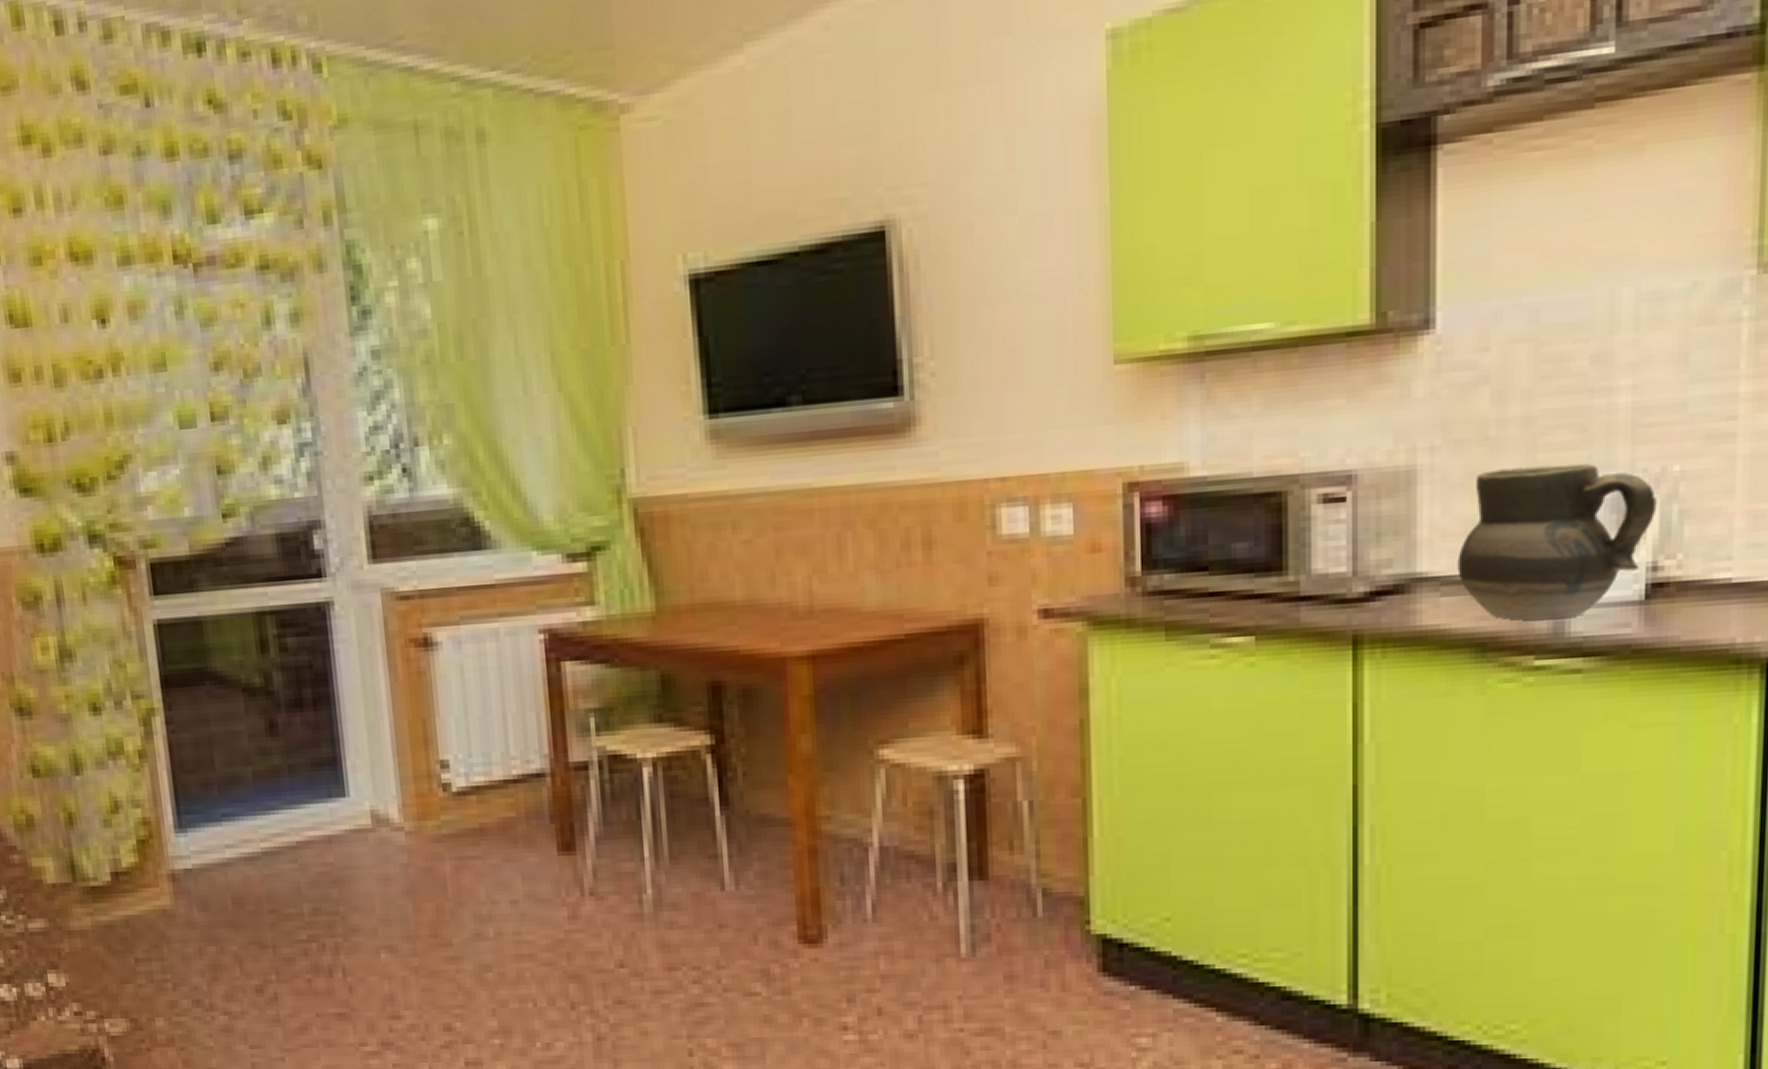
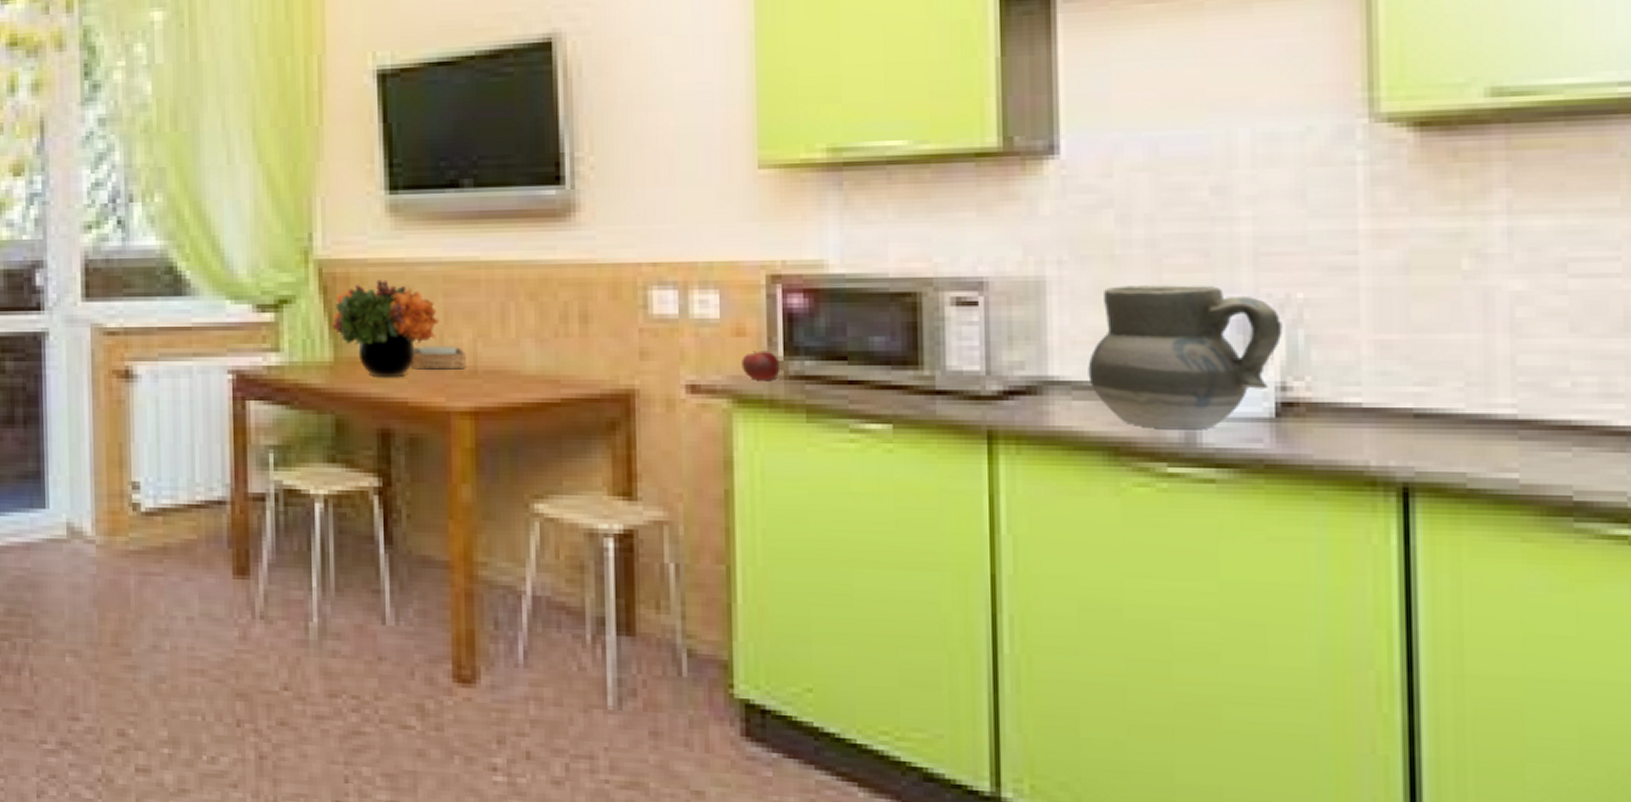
flower arrangement: none [650,516,771,626] -> present [331,280,440,378]
napkin holder: none [741,585,801,614] -> present [411,346,466,370]
fruit: none [1097,566,1138,599] -> present [741,351,781,380]

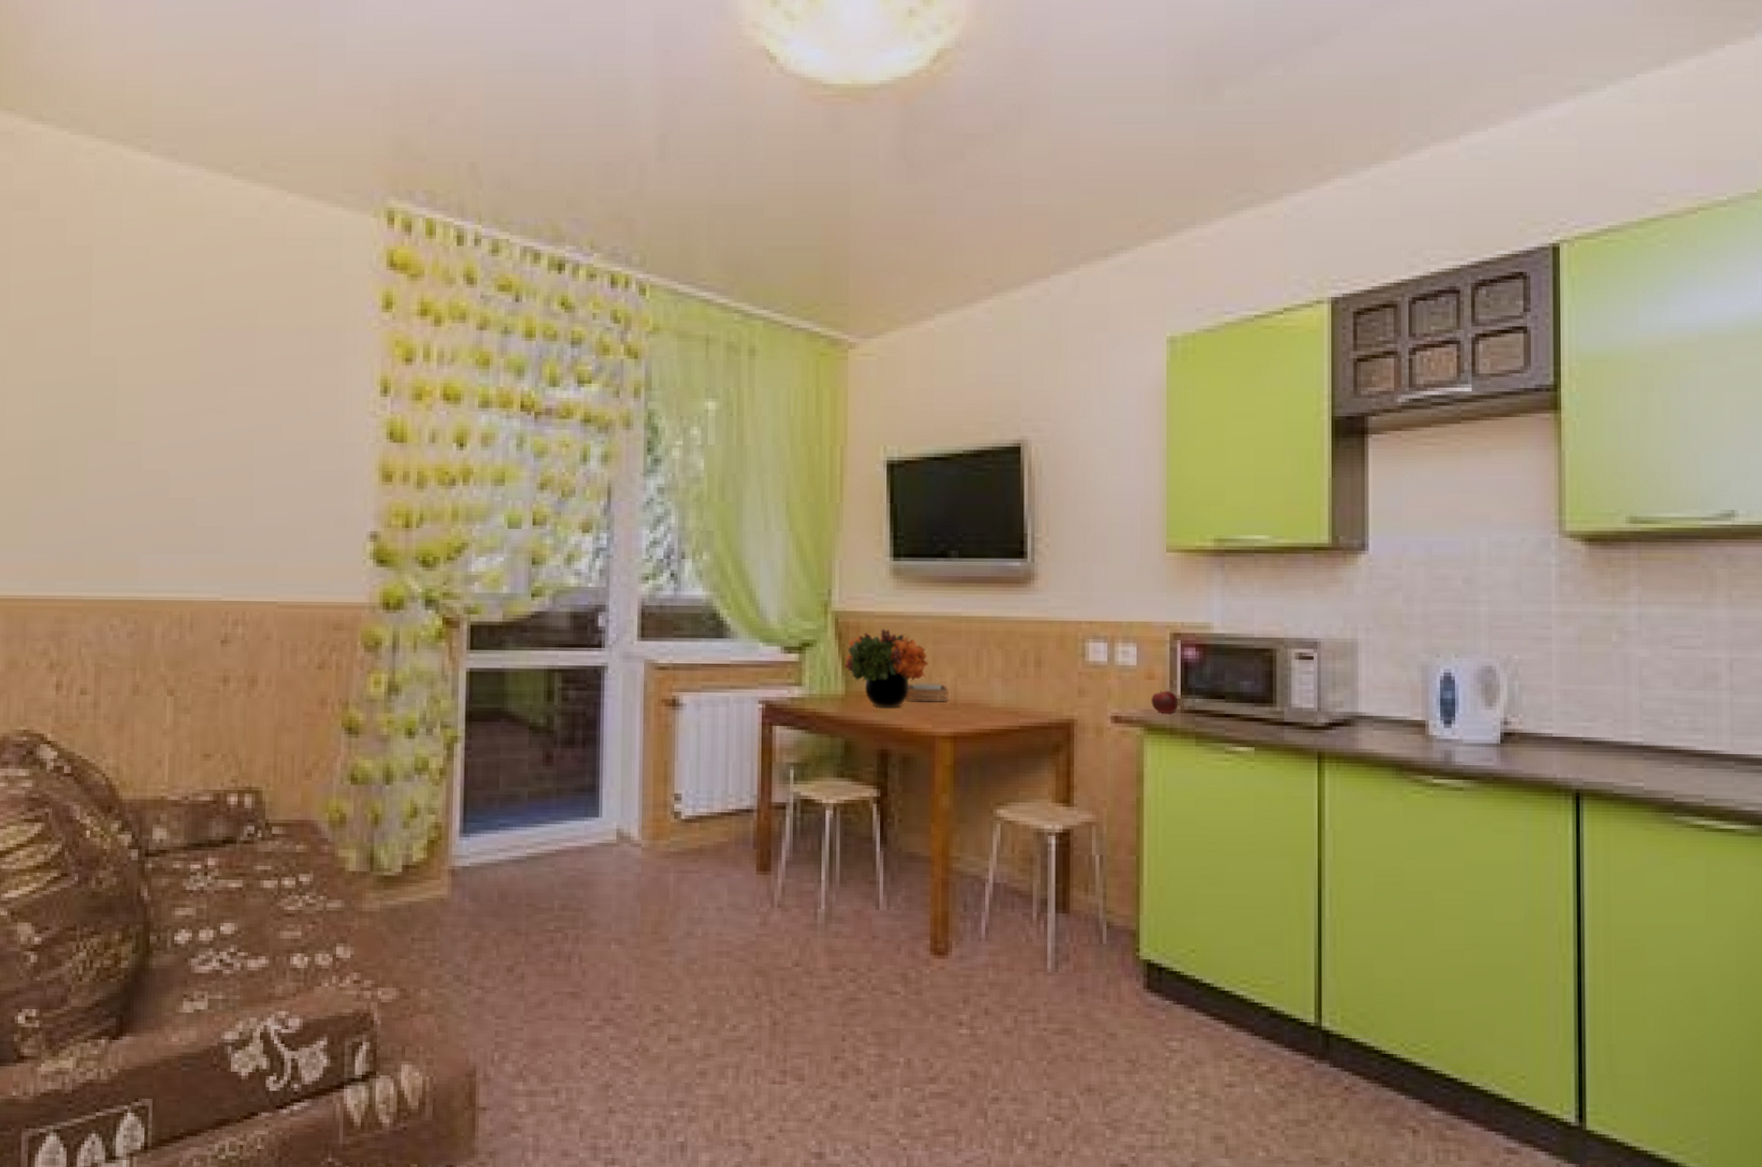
ceramic jug: present [1088,285,1283,430] -> none [1384,647,1506,752]

